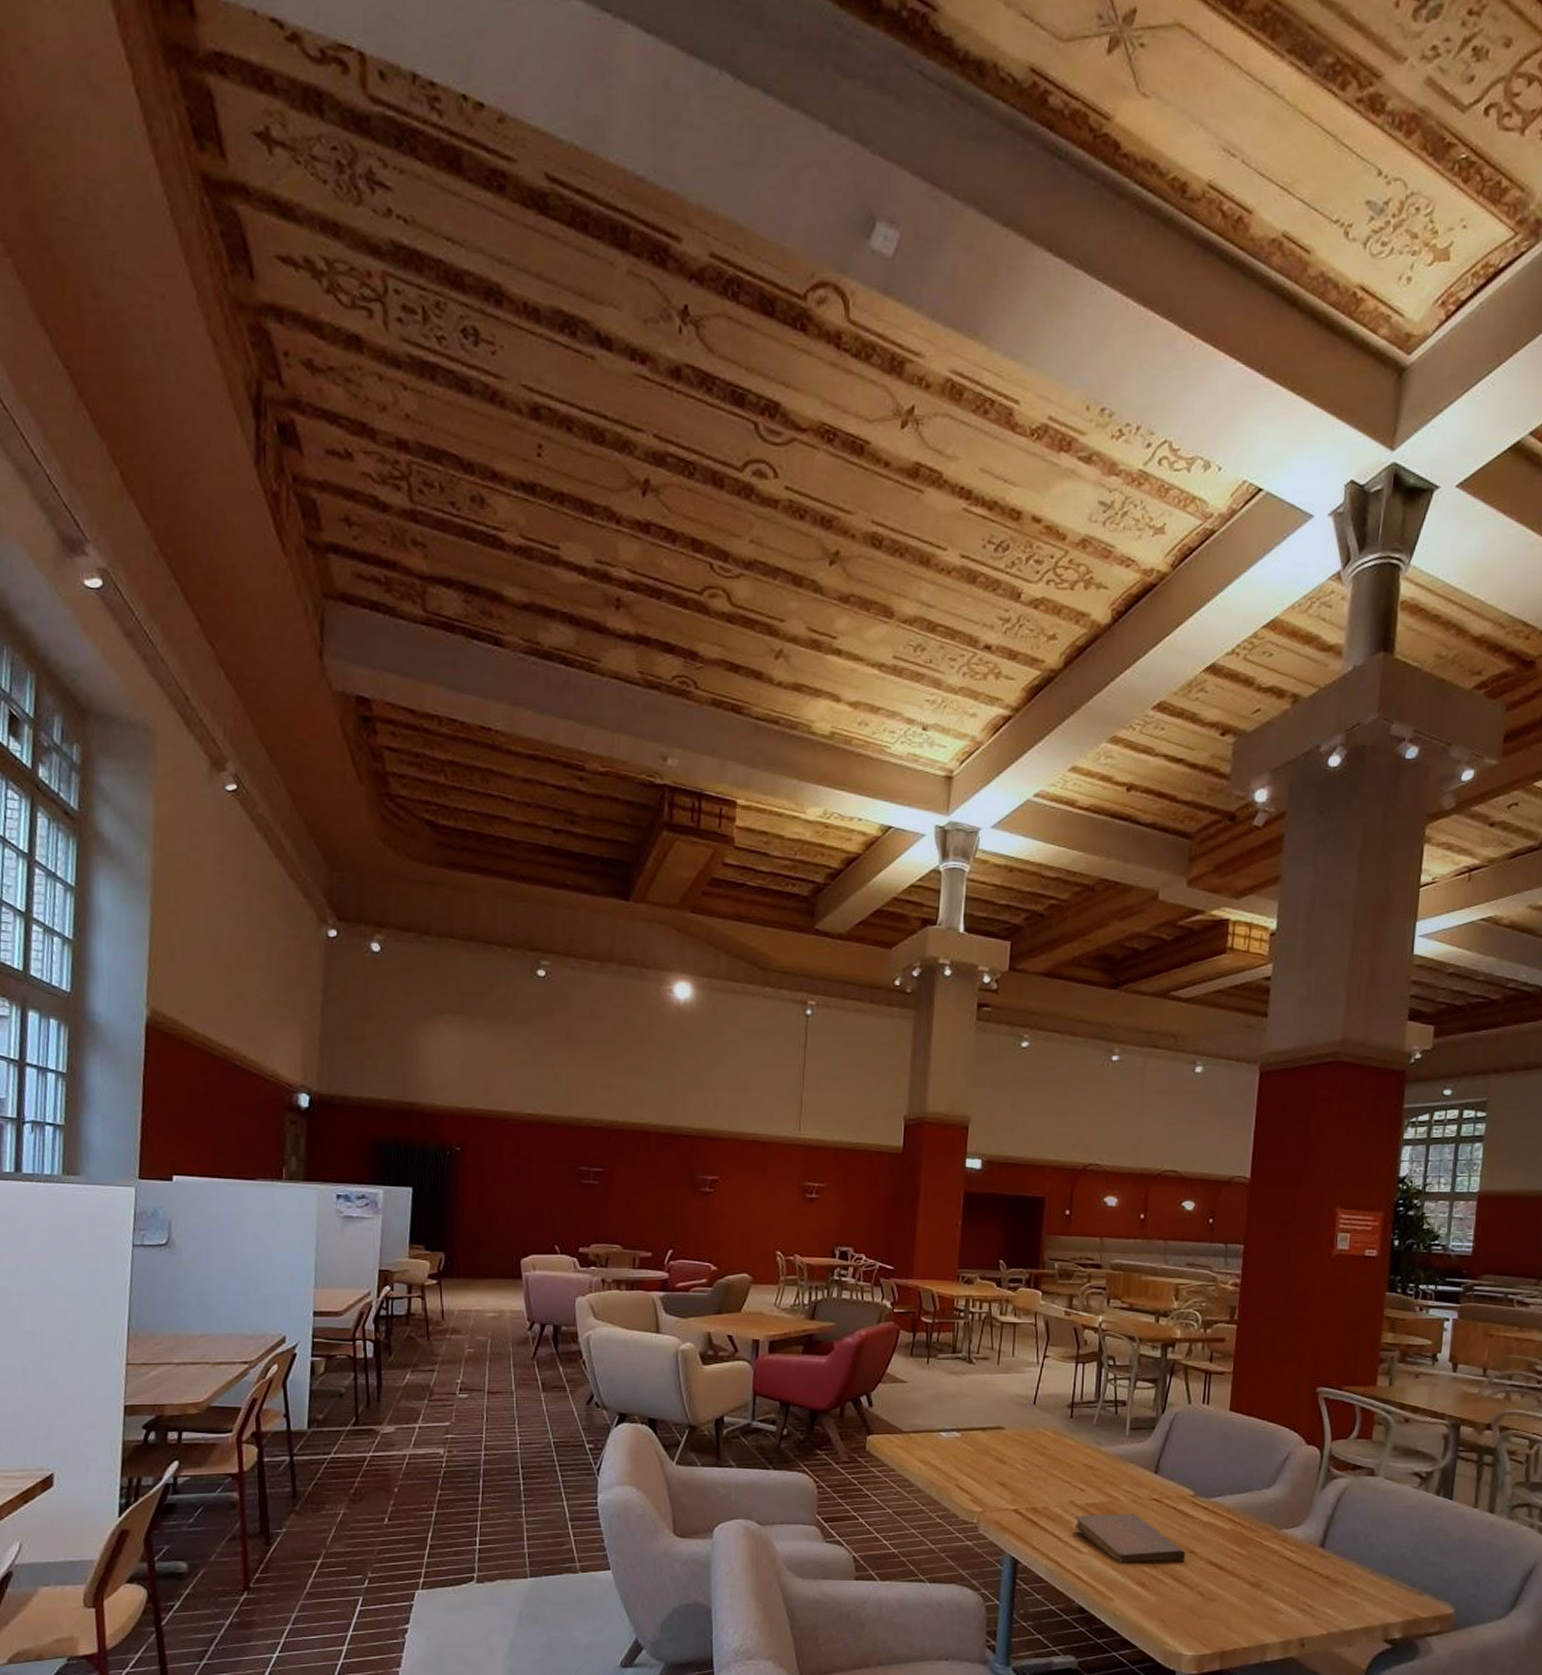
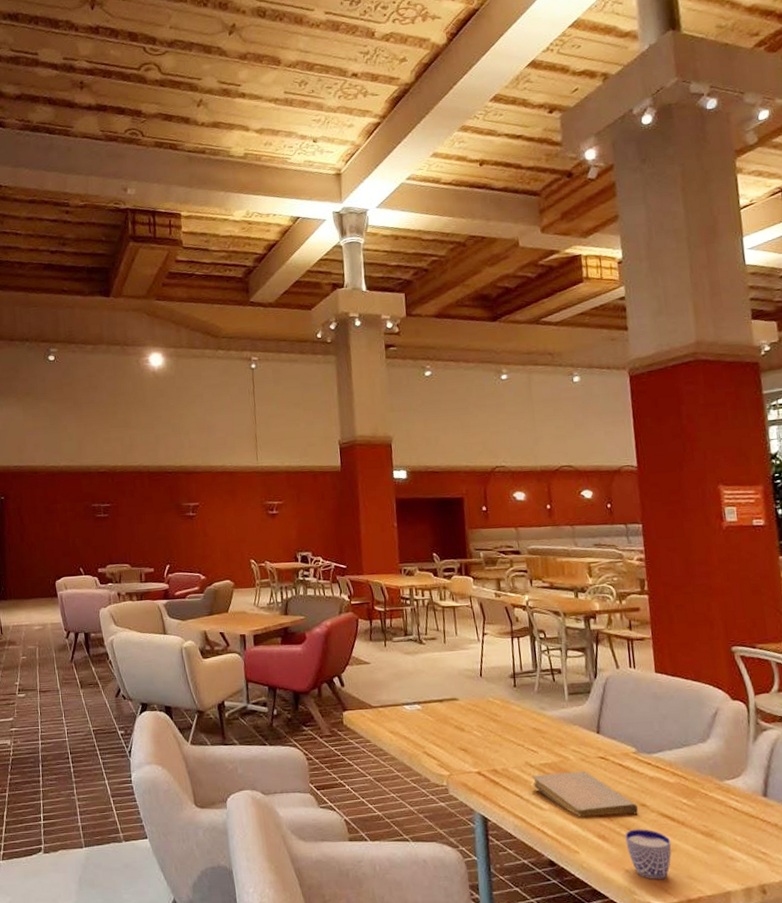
cup: none [1166,1577,1215,1631] -> present [625,829,672,880]

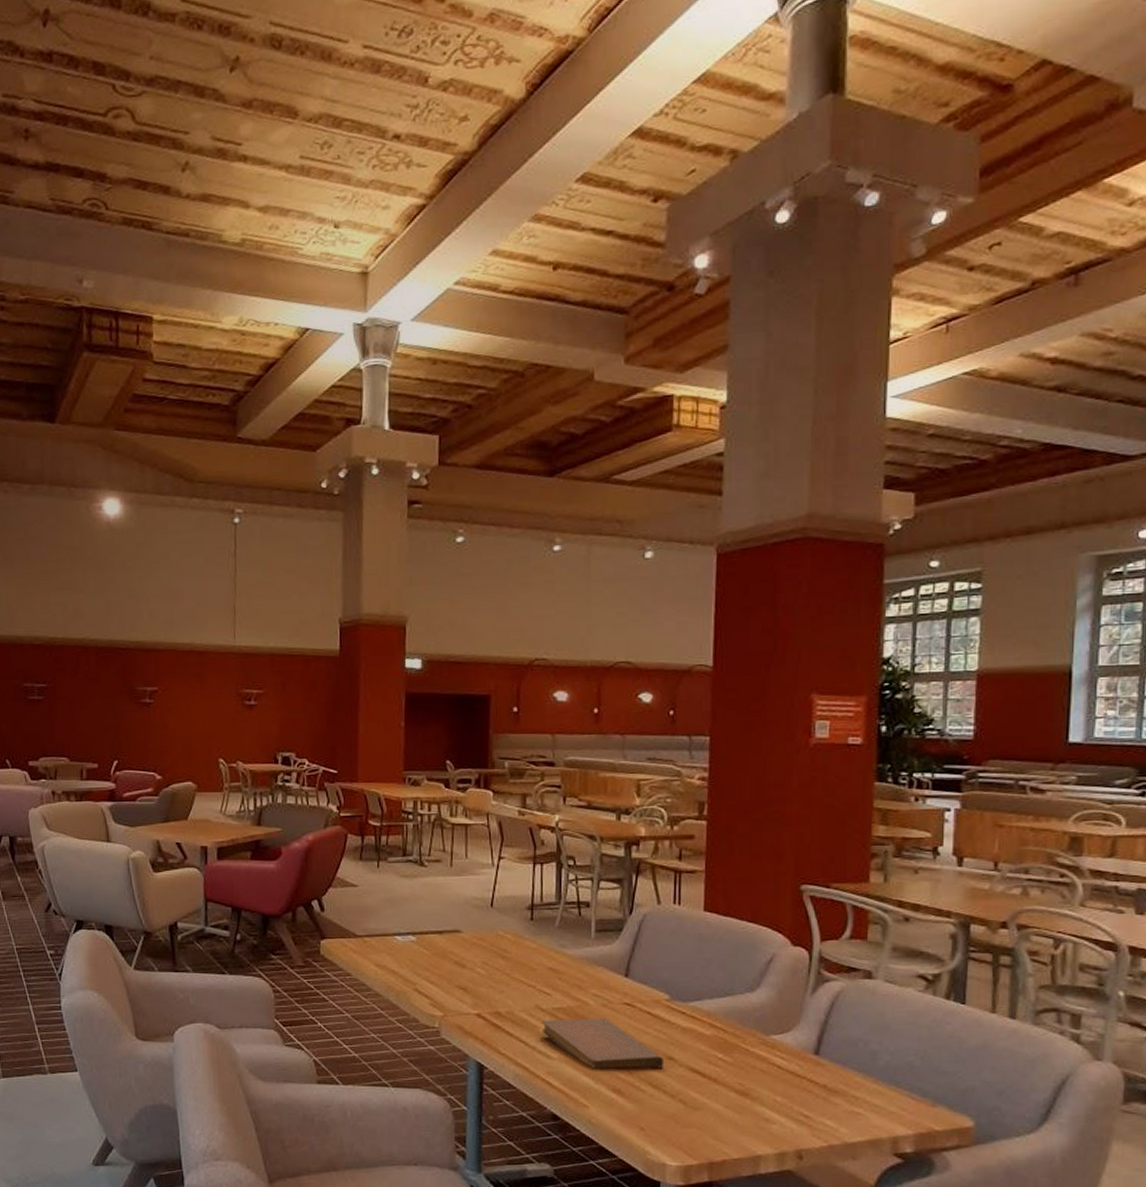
cup: present [625,829,672,880] -> none [645,1084,698,1140]

